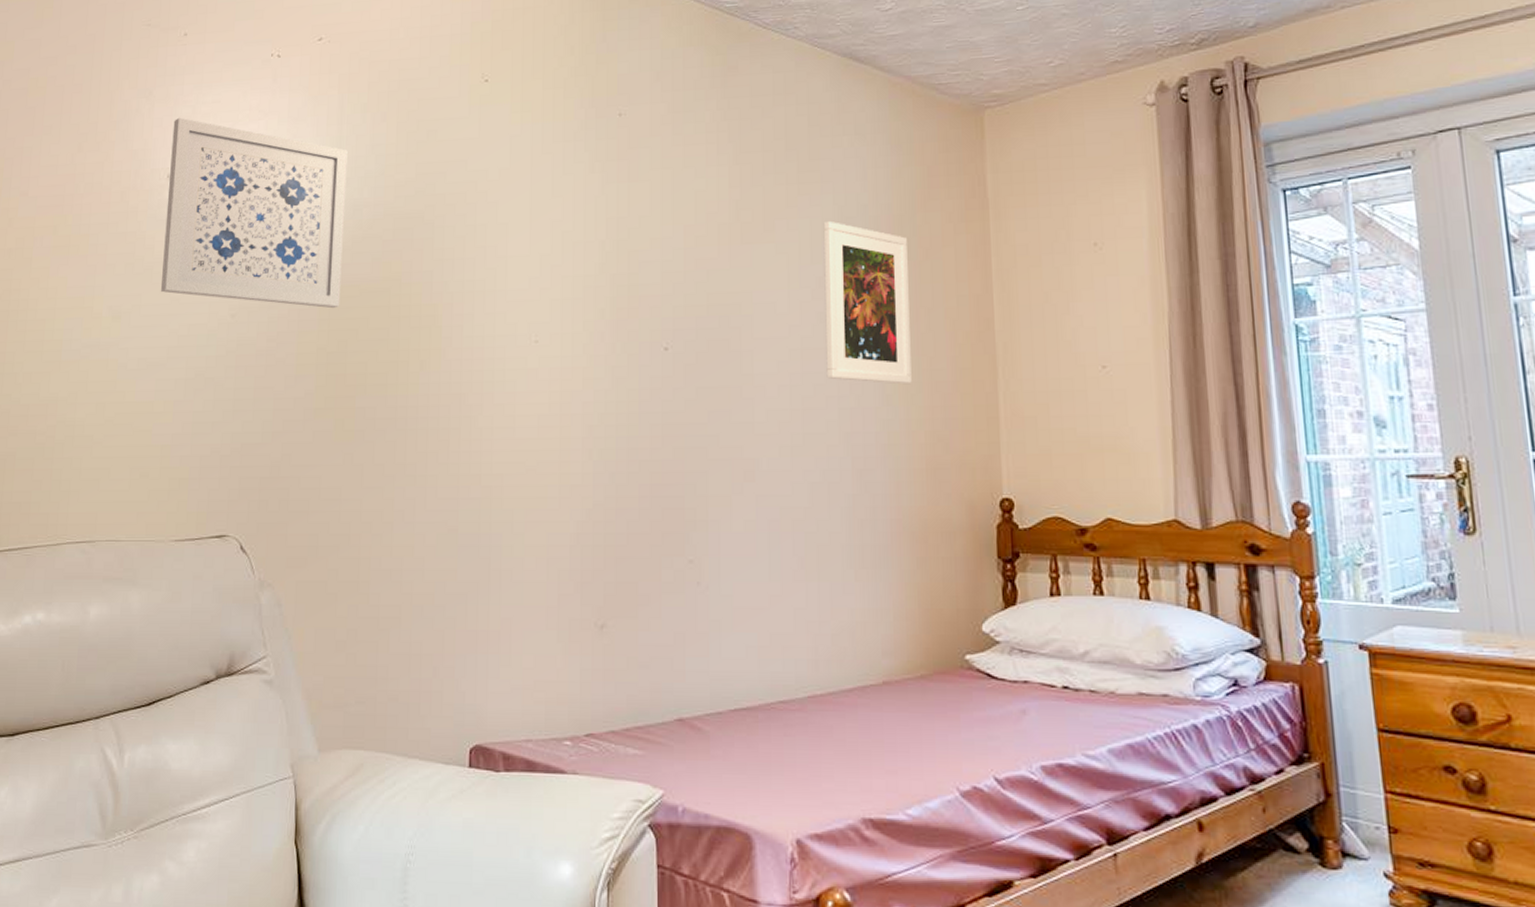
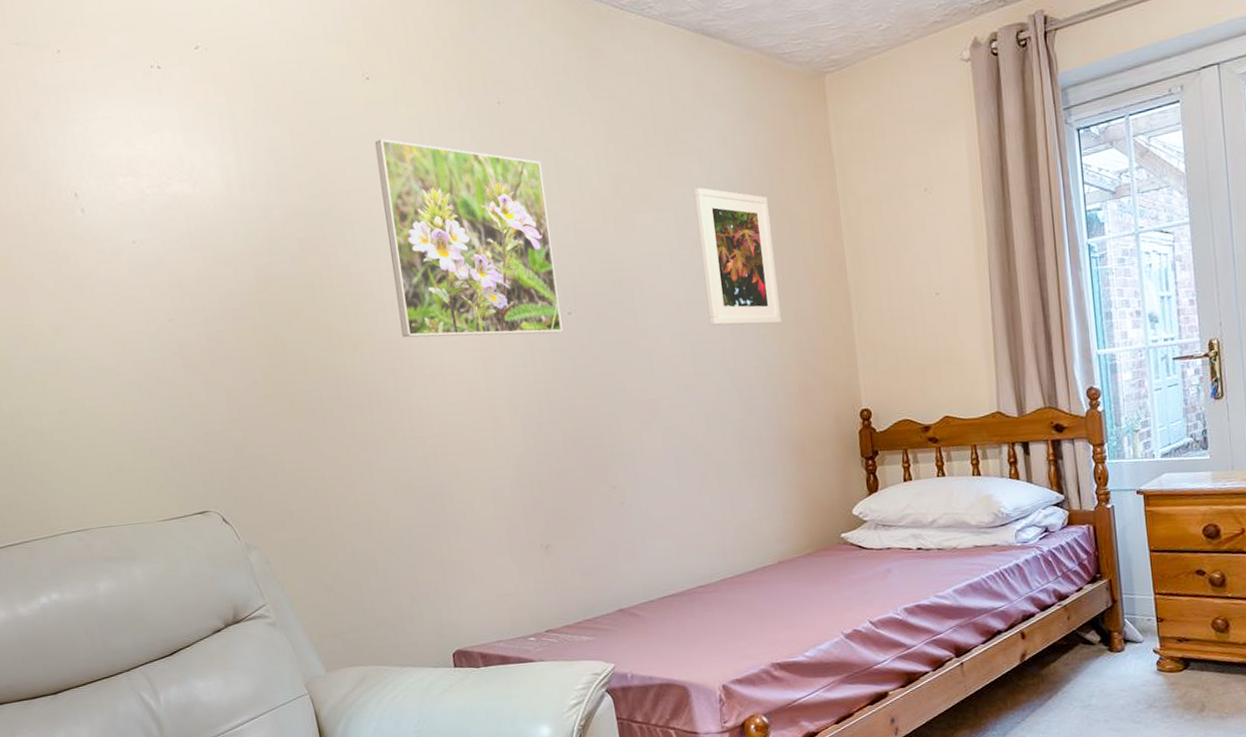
wall art: present [160,117,348,309] -> none [68,135,269,306]
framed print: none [476,143,657,371] -> present [374,139,563,338]

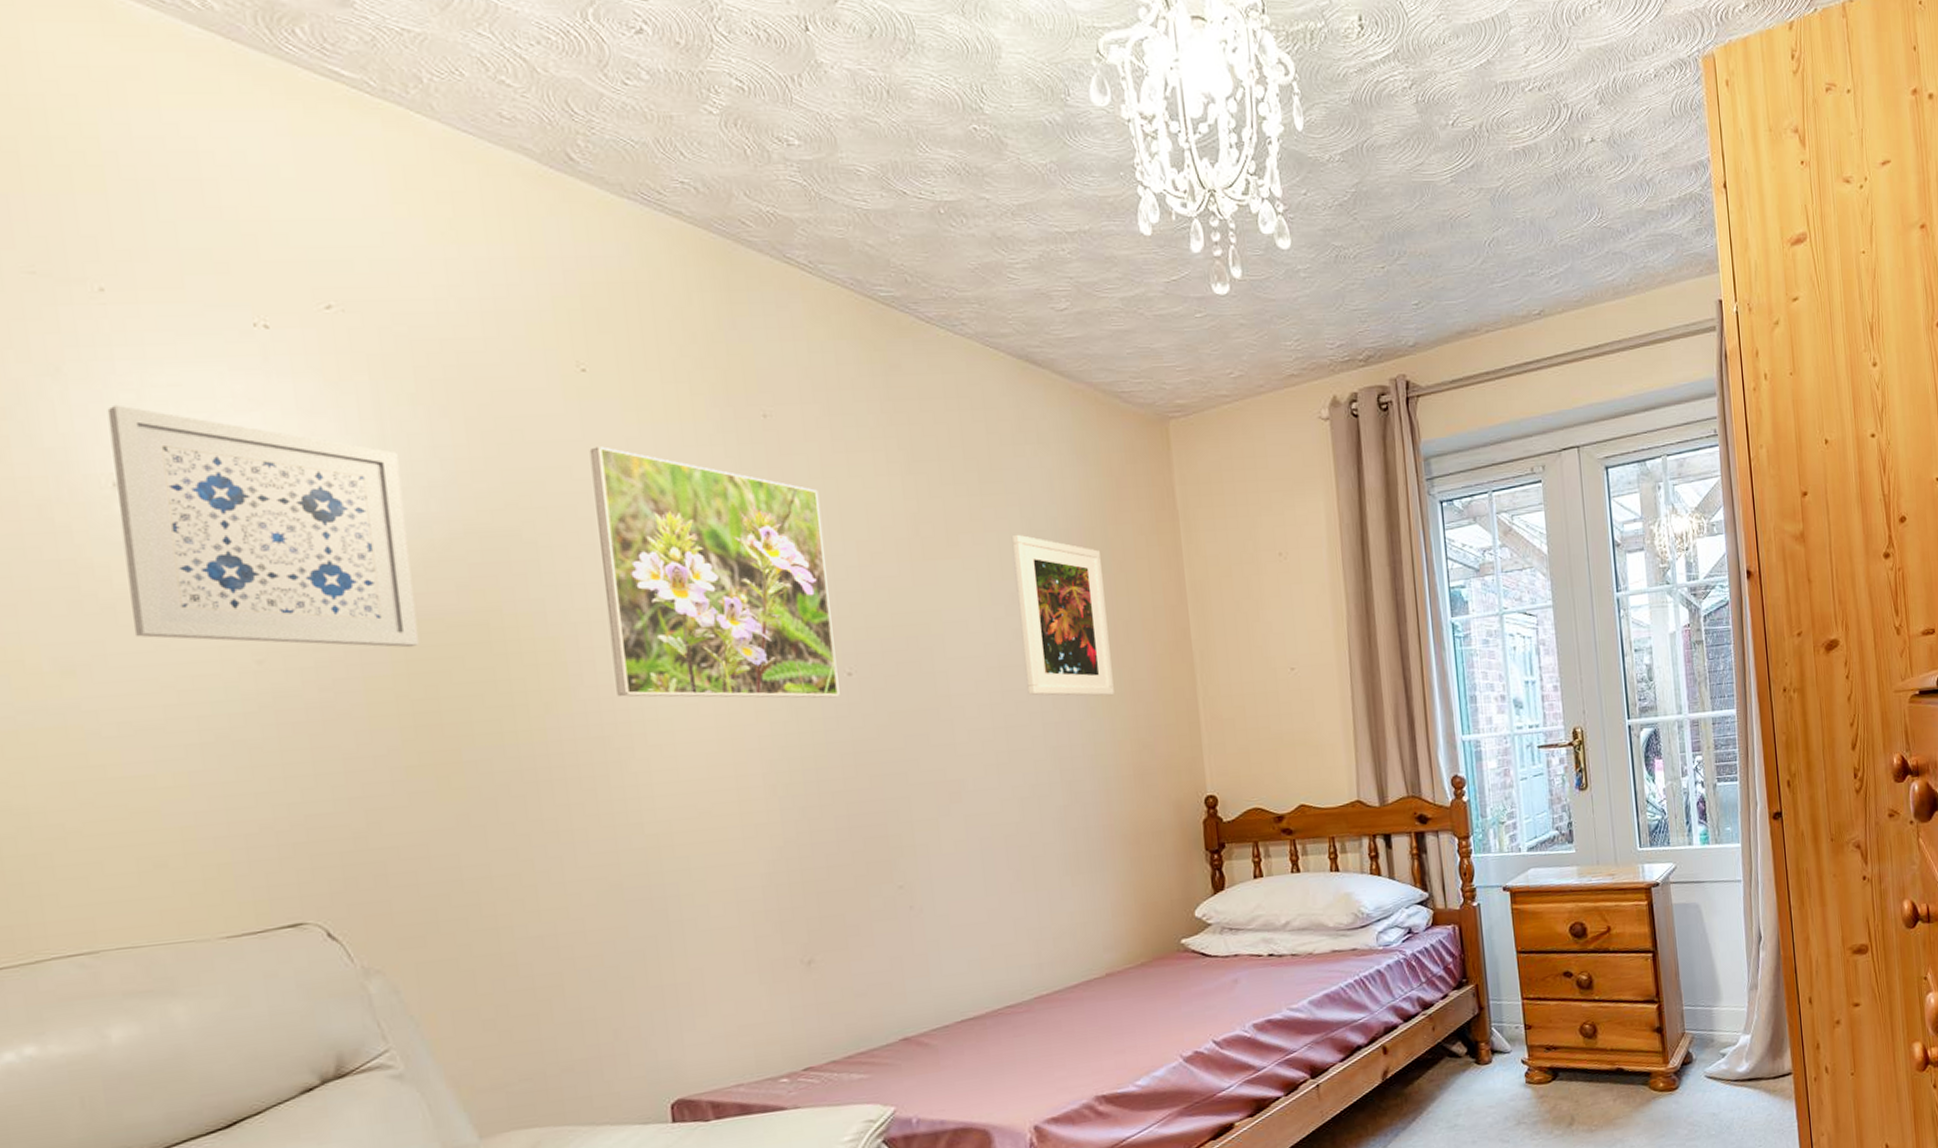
wall art: none [68,135,269,306] -> present [107,404,420,648]

